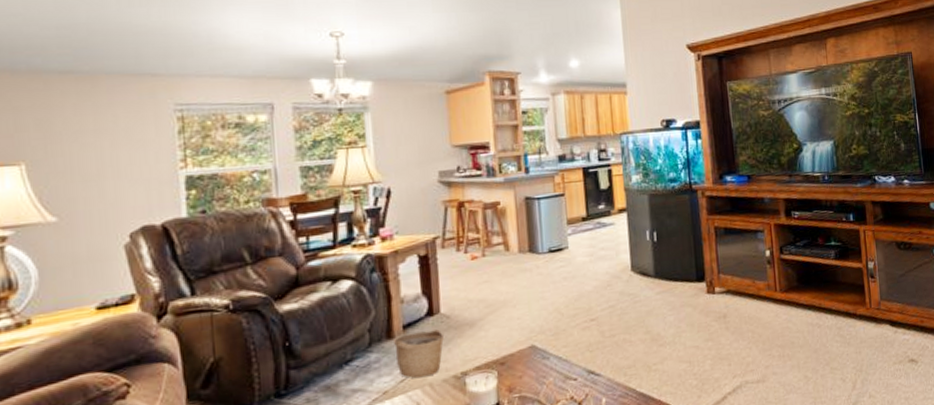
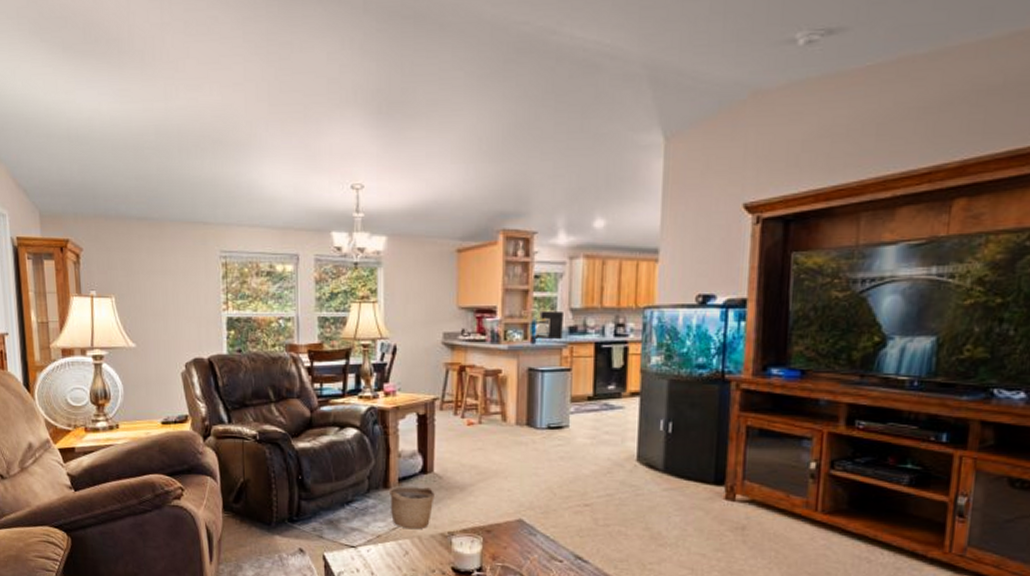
coffee maker: none [525,142,553,169] -> present [533,310,565,340]

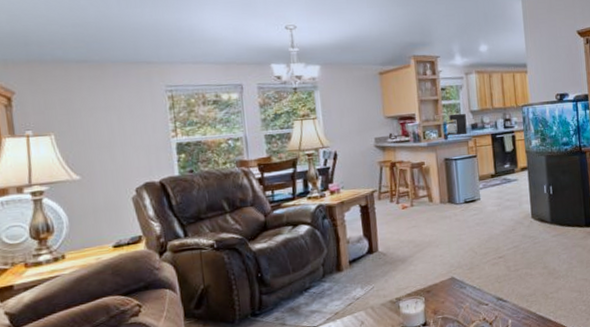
basket: present [390,486,435,530] -> none [342,264,382,303]

